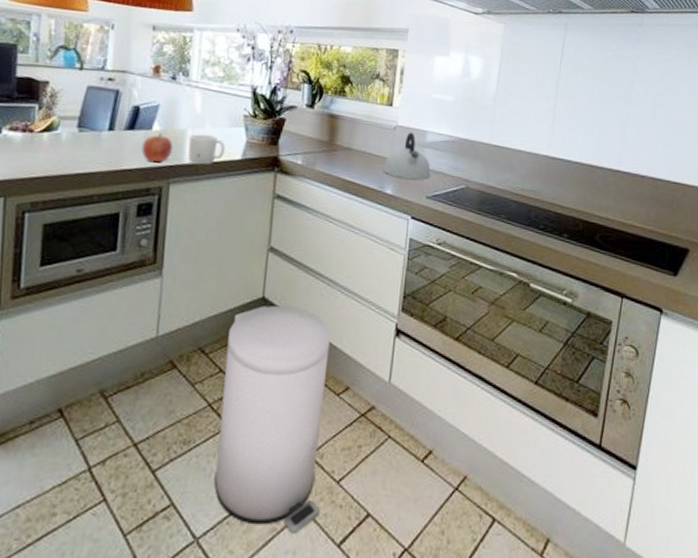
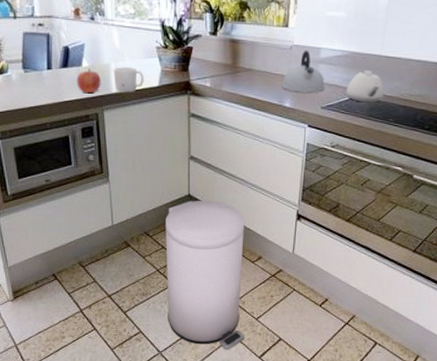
teapot: none [453,158,495,195] -> present [346,70,384,103]

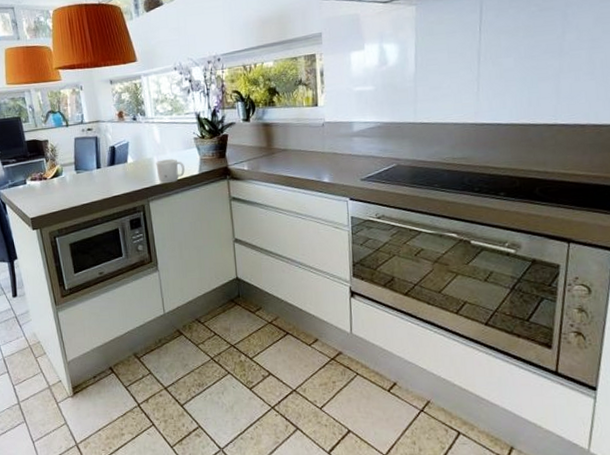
fruit: present [76,69,101,94] -> none [123,164,146,188]
pedal bin: present [166,200,245,350] -> none [216,282,310,445]
kettle: present [282,50,325,94] -> none [318,125,362,168]
teapot: present [346,70,384,103] -> none [384,138,425,171]

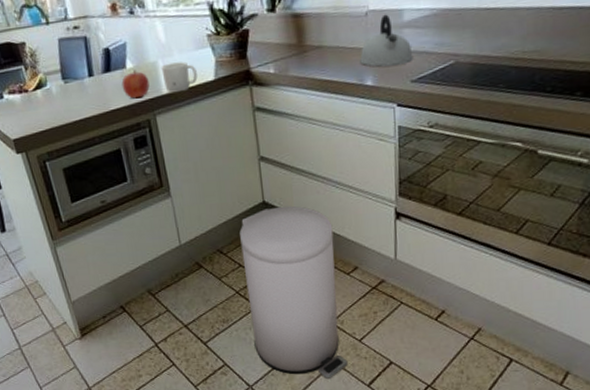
fruit: none [123,164,146,188] -> present [121,70,150,99]
pedal bin: none [216,282,310,445] -> present [239,205,348,380]
kettle: none [318,125,362,168] -> present [360,14,414,67]

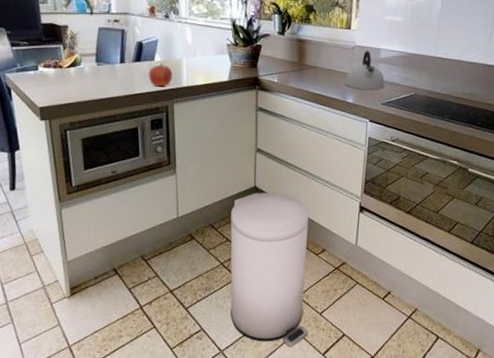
mug: present [161,61,198,93] -> none [184,62,214,87]

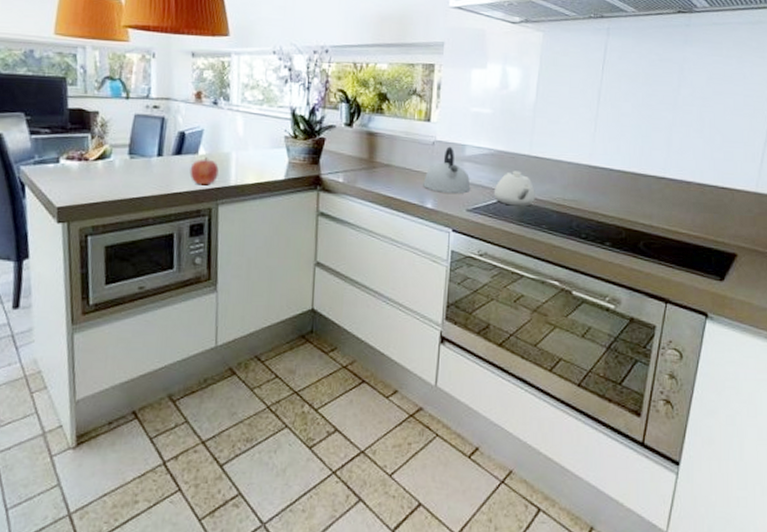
pedal bin: present [230,192,309,348] -> none [276,316,378,521]
teapot: none [404,70,439,100] -> present [493,170,535,207]

